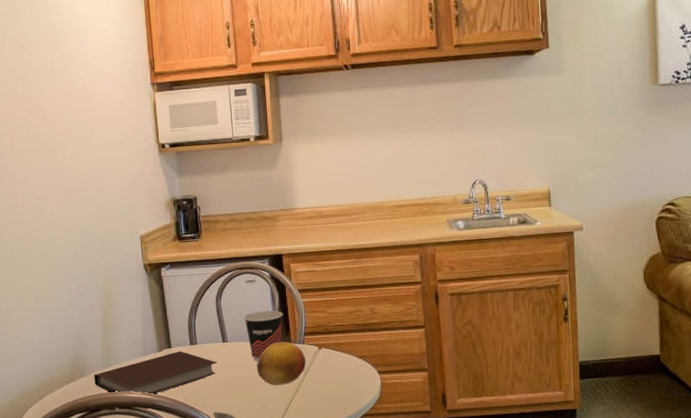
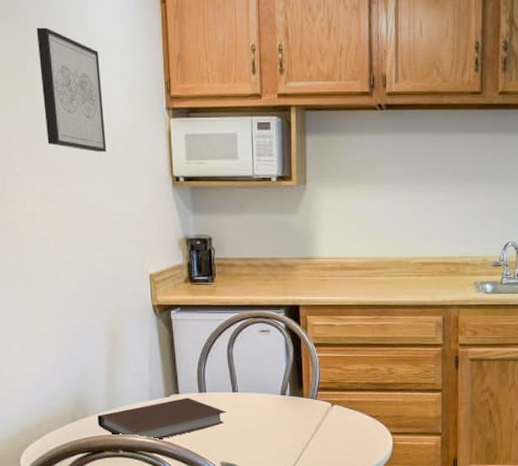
wall art: none [33,22,98,128] -> present [36,27,107,153]
cup: present [243,310,283,362] -> none [255,362,297,414]
fruit: present [256,341,307,385] -> none [266,395,318,439]

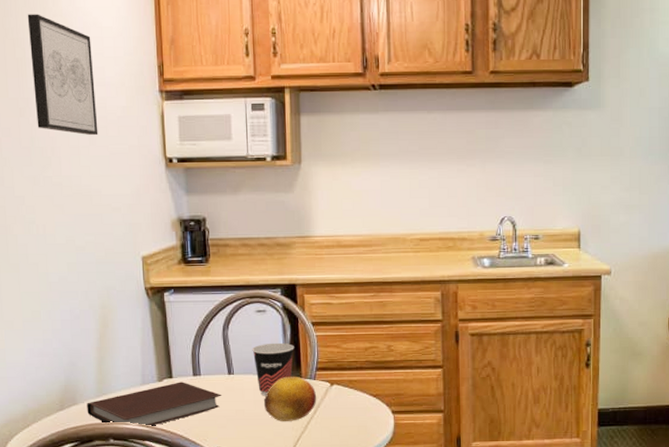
cup: none [255,362,297,414] -> present [252,342,294,396]
fruit: none [266,395,318,439] -> present [263,376,317,421]

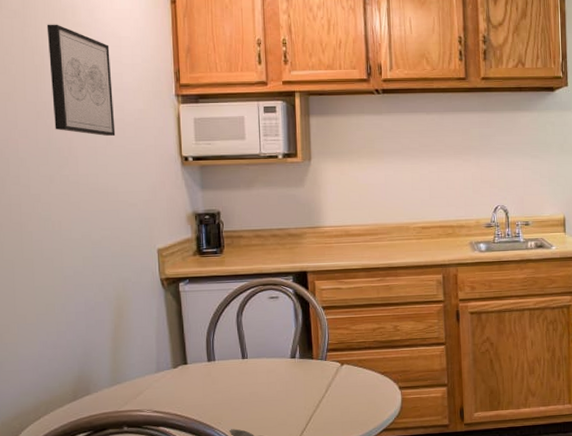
notebook: present [87,382,222,427] -> none [100,367,236,413]
cup: present [252,342,294,396] -> none [265,326,306,378]
fruit: present [263,376,317,421] -> none [276,358,328,402]

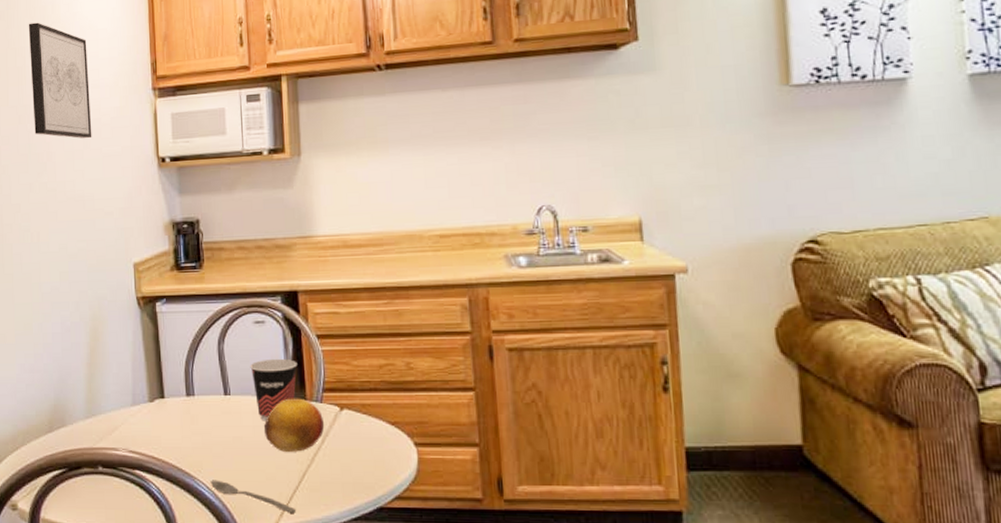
cup: none [265,326,306,378] -> present [250,358,297,421]
fruit: none [276,358,328,402] -> present [263,398,325,452]

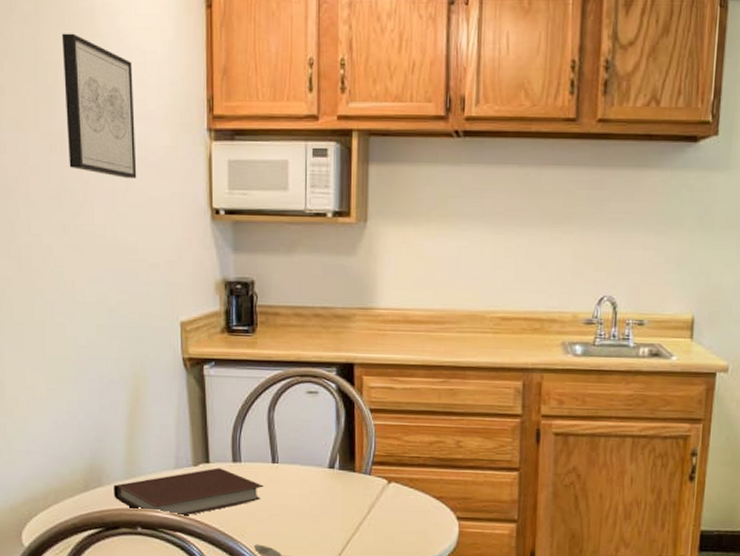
notebook: none [76,402,217,454] -> present [113,468,264,517]
cup: present [250,358,297,421] -> none [300,429,349,491]
fruit: present [263,398,325,452] -> none [310,469,372,521]

